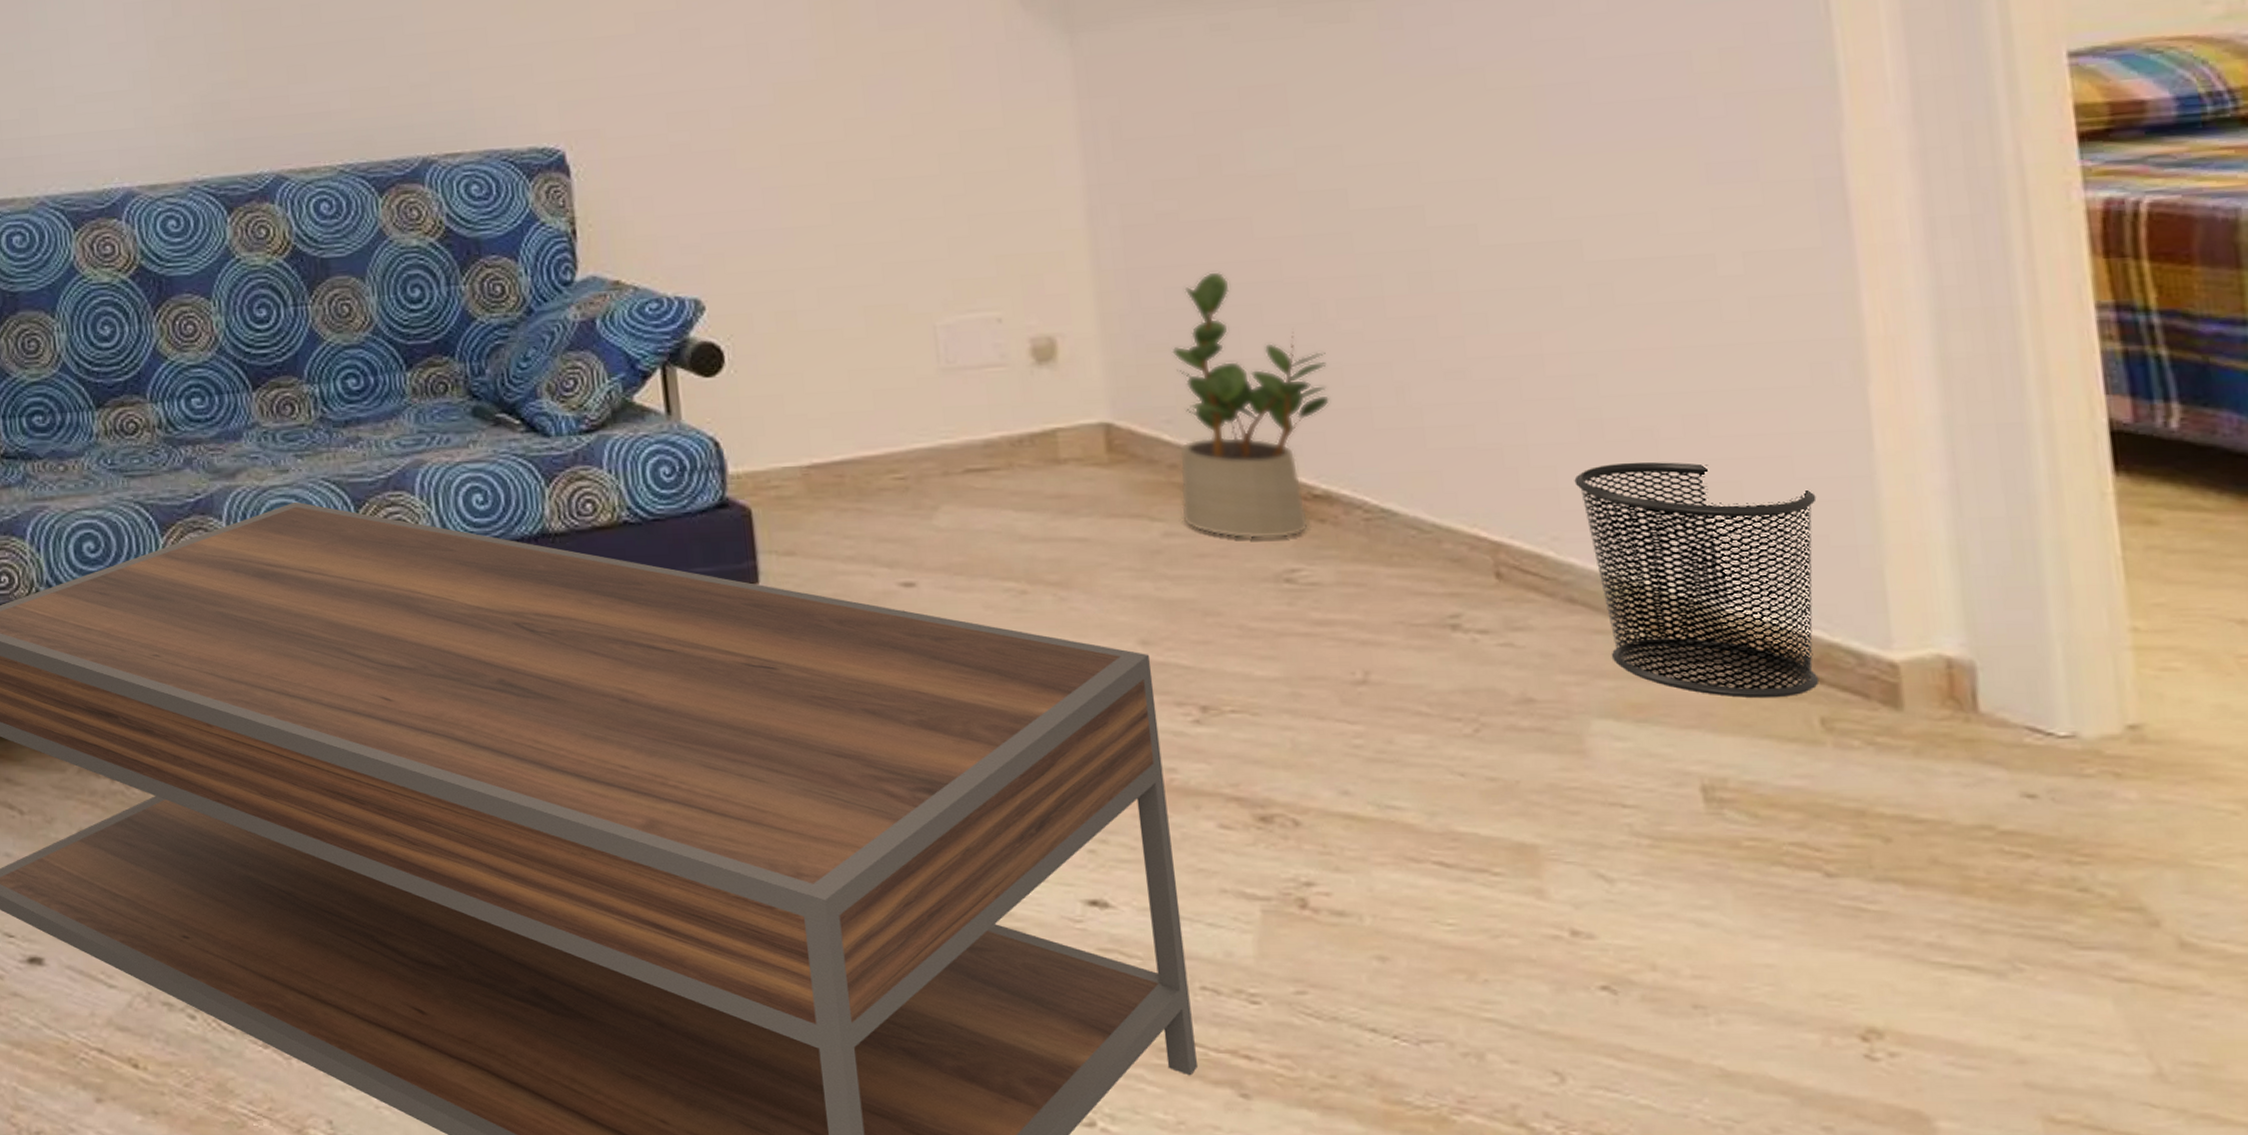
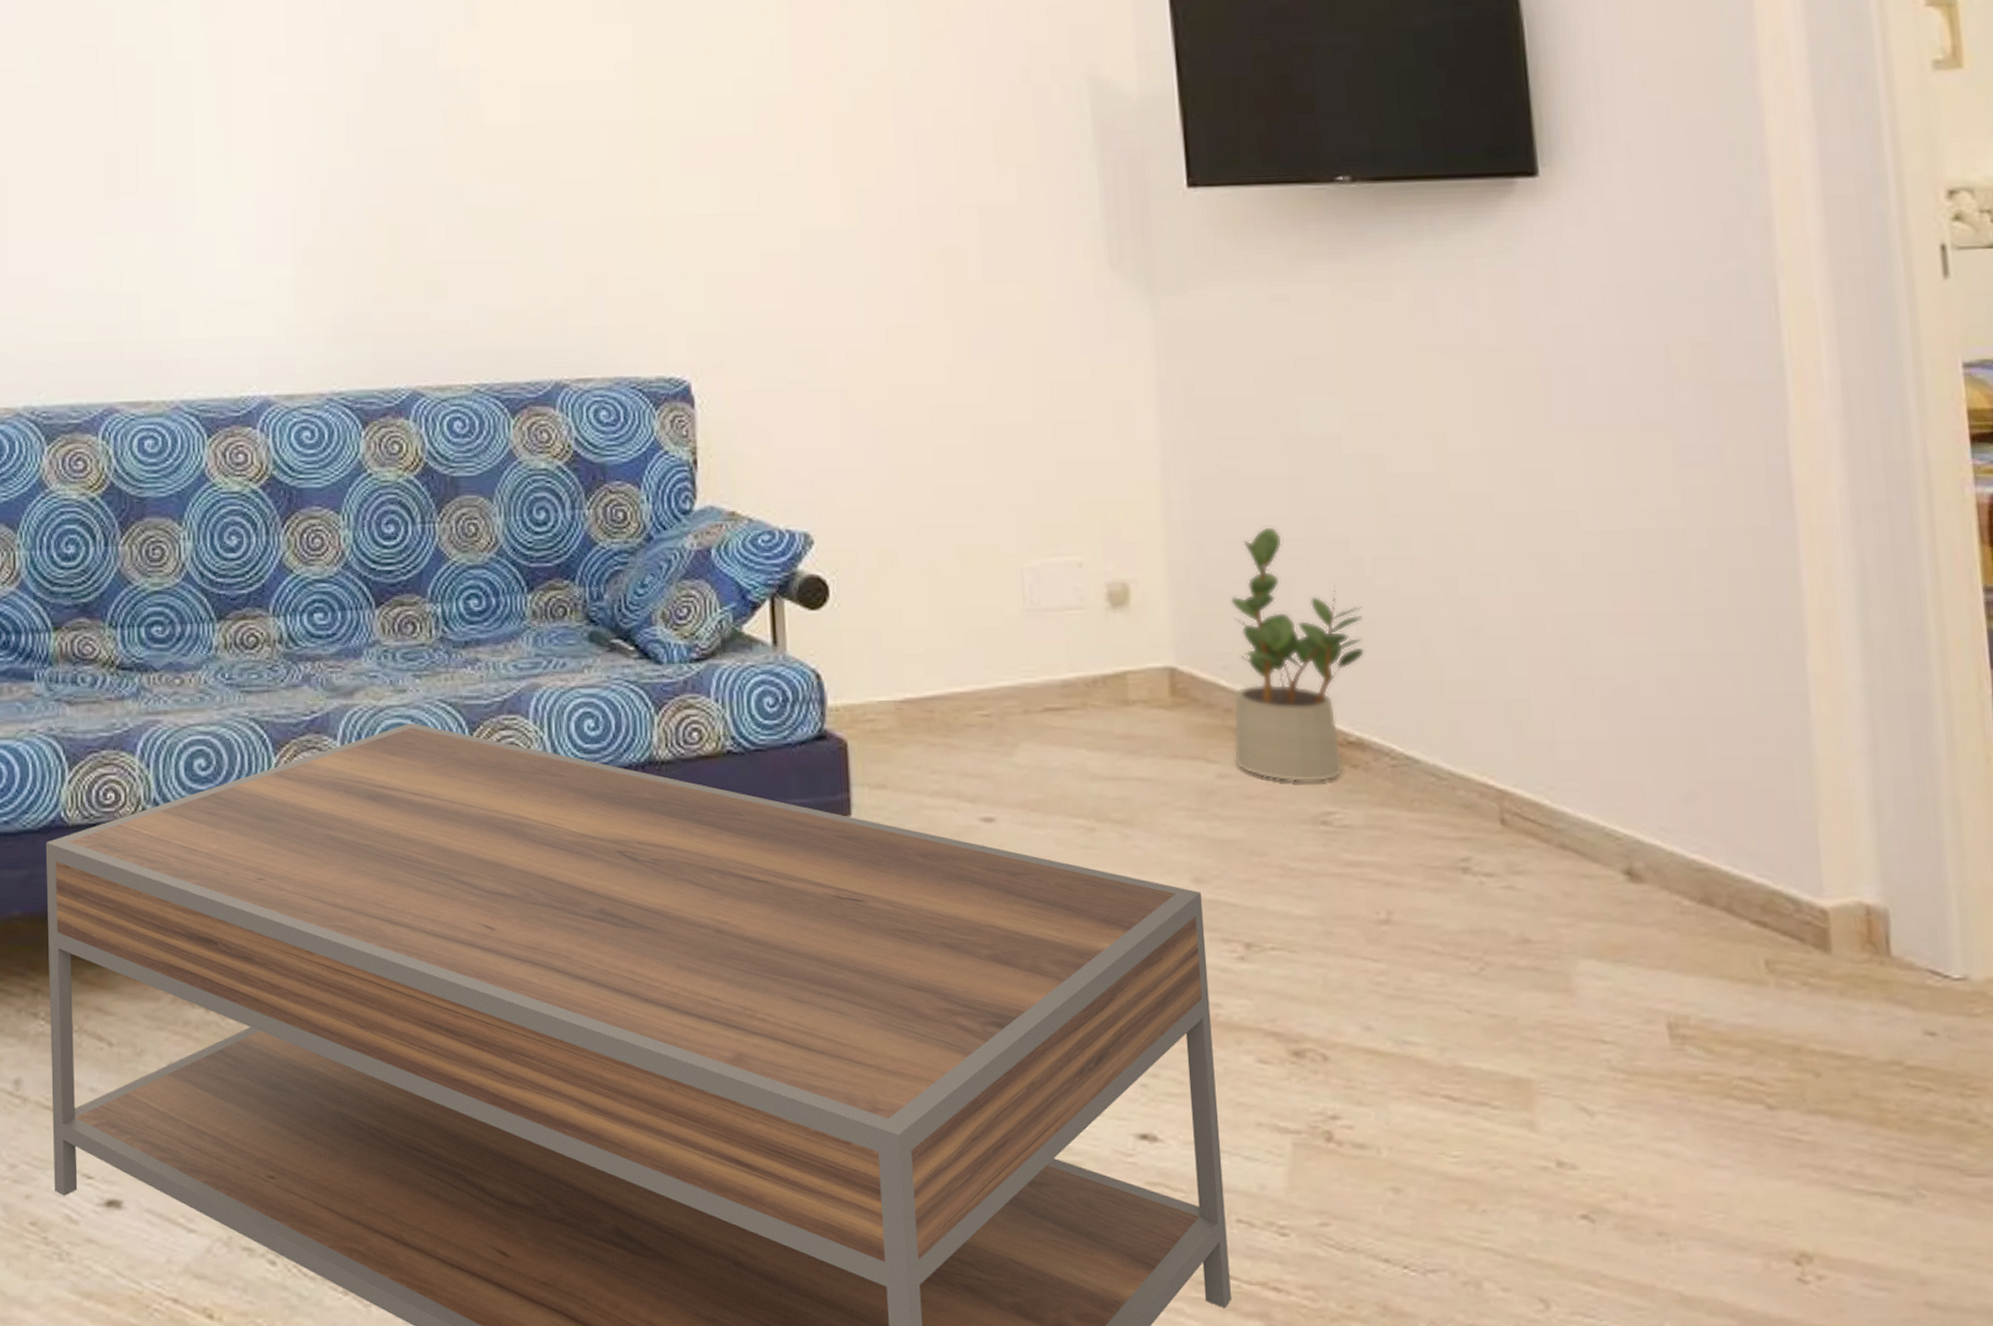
waste bin: present [1574,462,1820,699] -> none [1567,718,1765,941]

